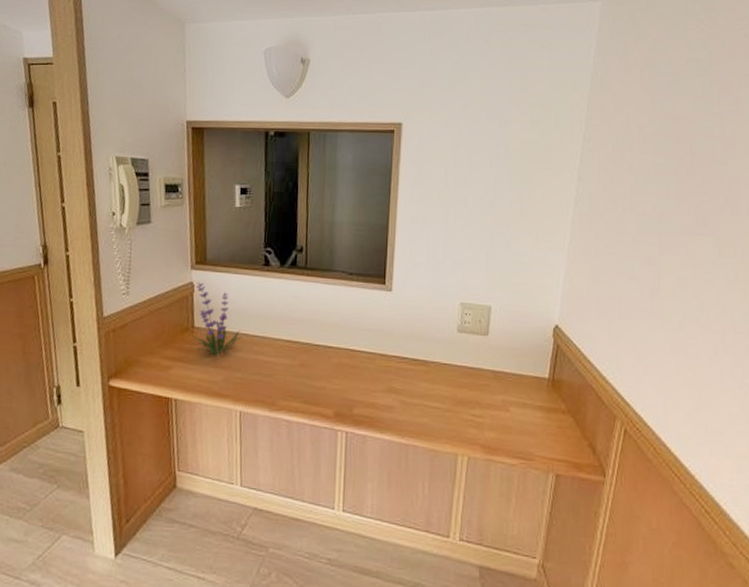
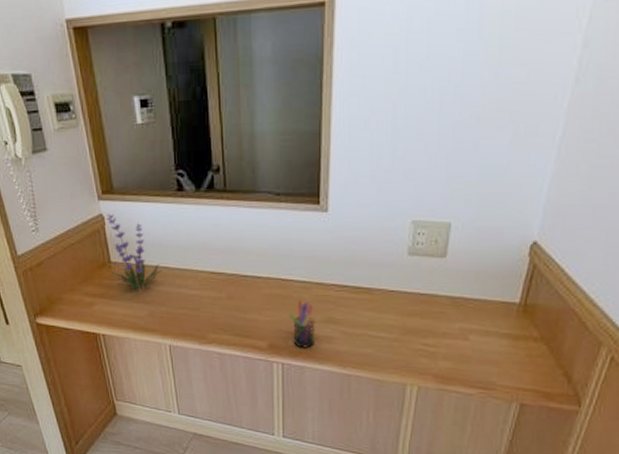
pen holder: none [354,370,378,417] -> present [288,300,315,348]

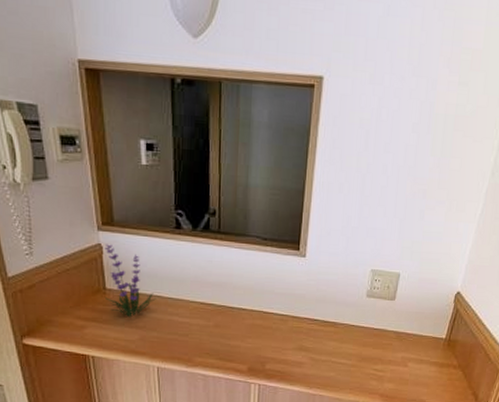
pen holder: present [288,300,315,348] -> none [267,330,290,372]

